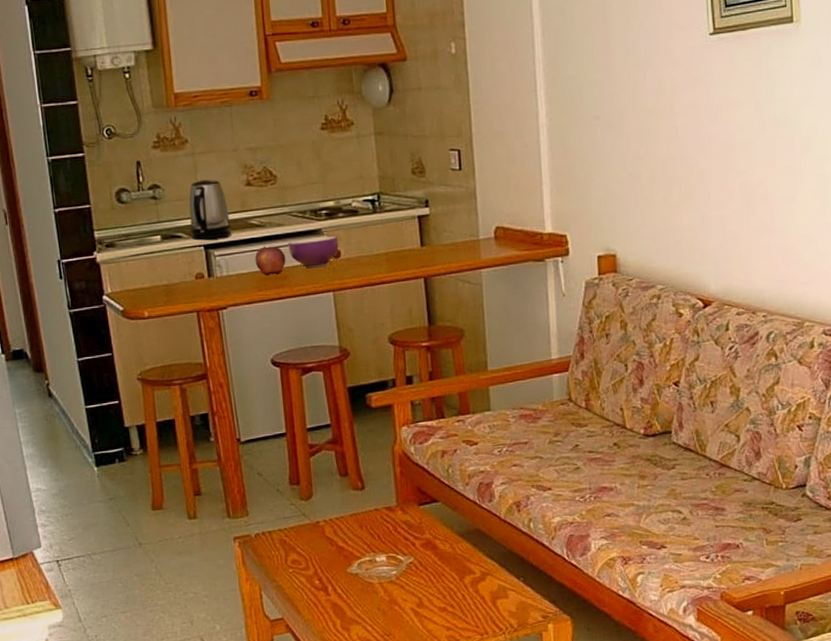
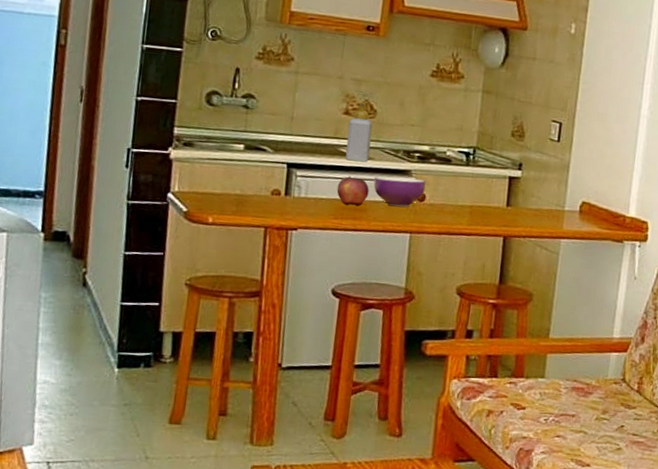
kettle: present [189,179,232,241] -> none [276,99,321,161]
soap bottle: none [252,170,279,231] -> present [345,102,373,163]

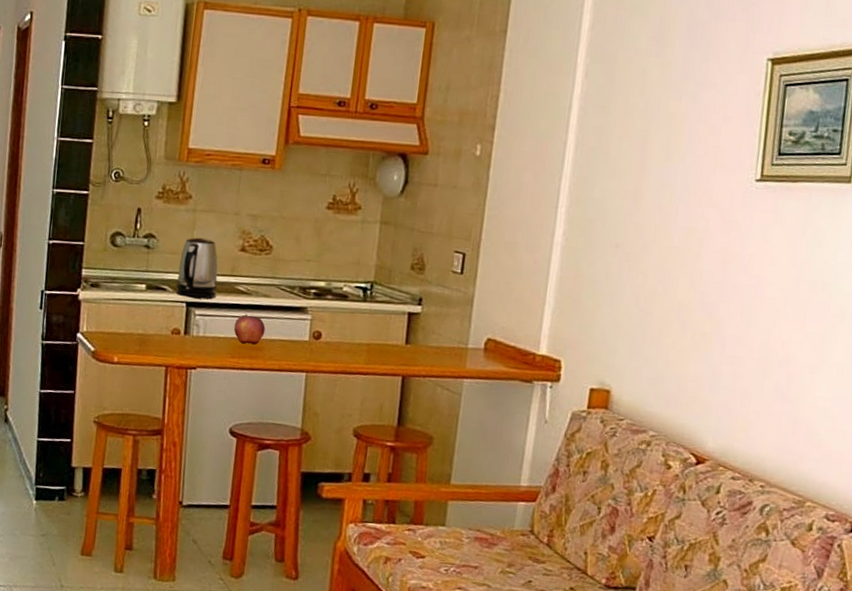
kettle: none [276,99,321,161] -> present [176,237,218,299]
soap bottle: present [345,102,373,163] -> none [242,238,269,300]
bowl: present [373,176,426,208] -> none [269,314,322,347]

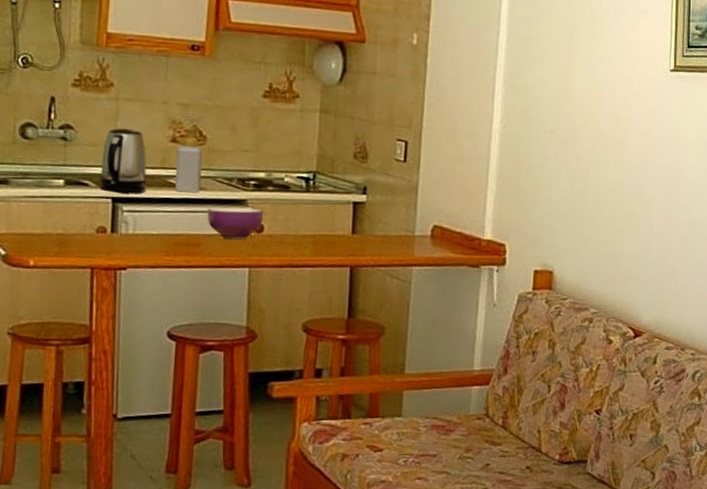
fruit: present [233,313,266,345] -> none [167,208,203,241]
soap bottle: none [242,238,269,300] -> present [174,128,203,193]
bowl: none [269,314,322,347] -> present [207,207,263,241]

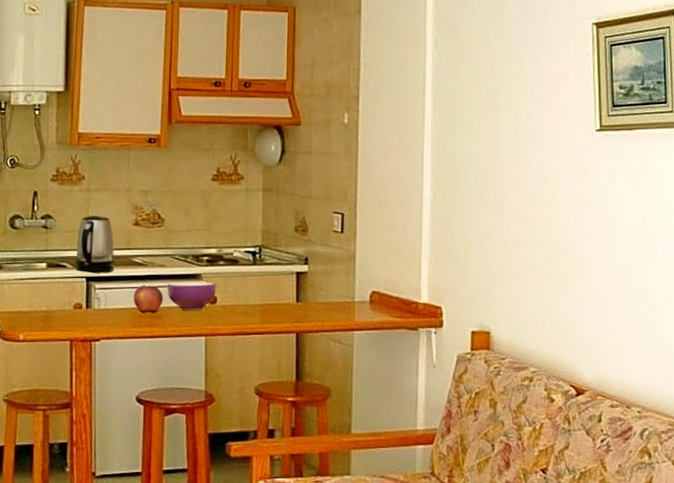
fruit: none [167,208,203,241] -> present [133,284,163,314]
soap bottle: present [174,128,203,193] -> none [138,212,162,270]

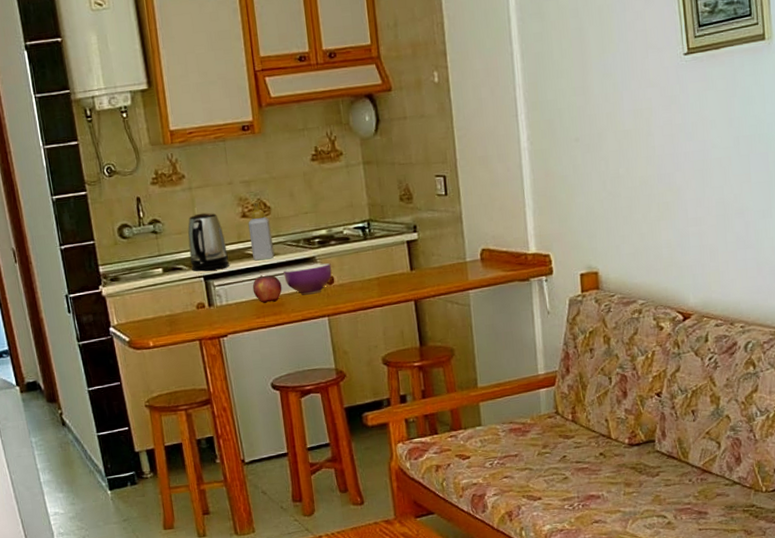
soap bottle: none [138,212,162,270] -> present [248,202,275,261]

